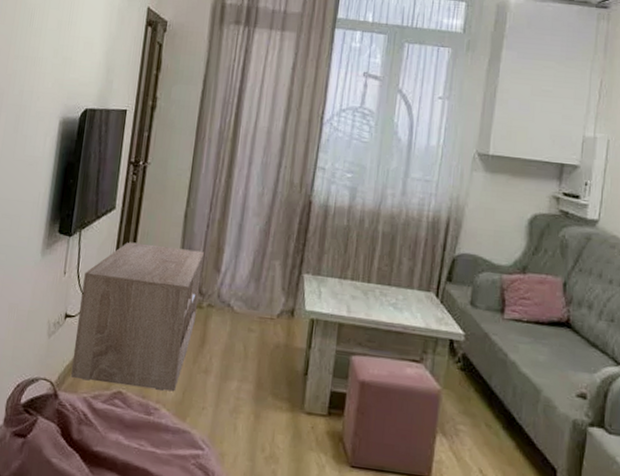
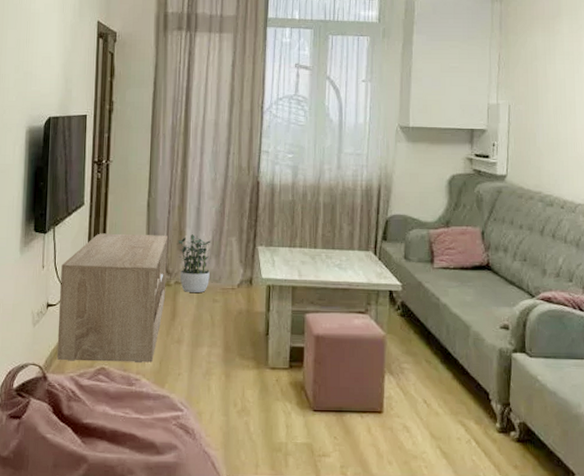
potted plant: none [213,253,252,319] -> present [177,234,211,292]

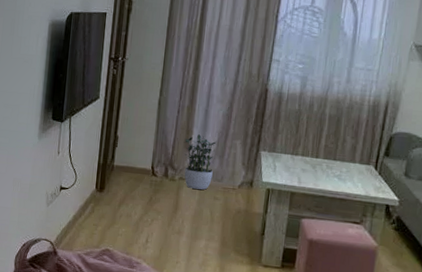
tv stand: present [56,233,168,363] -> none [66,126,175,249]

